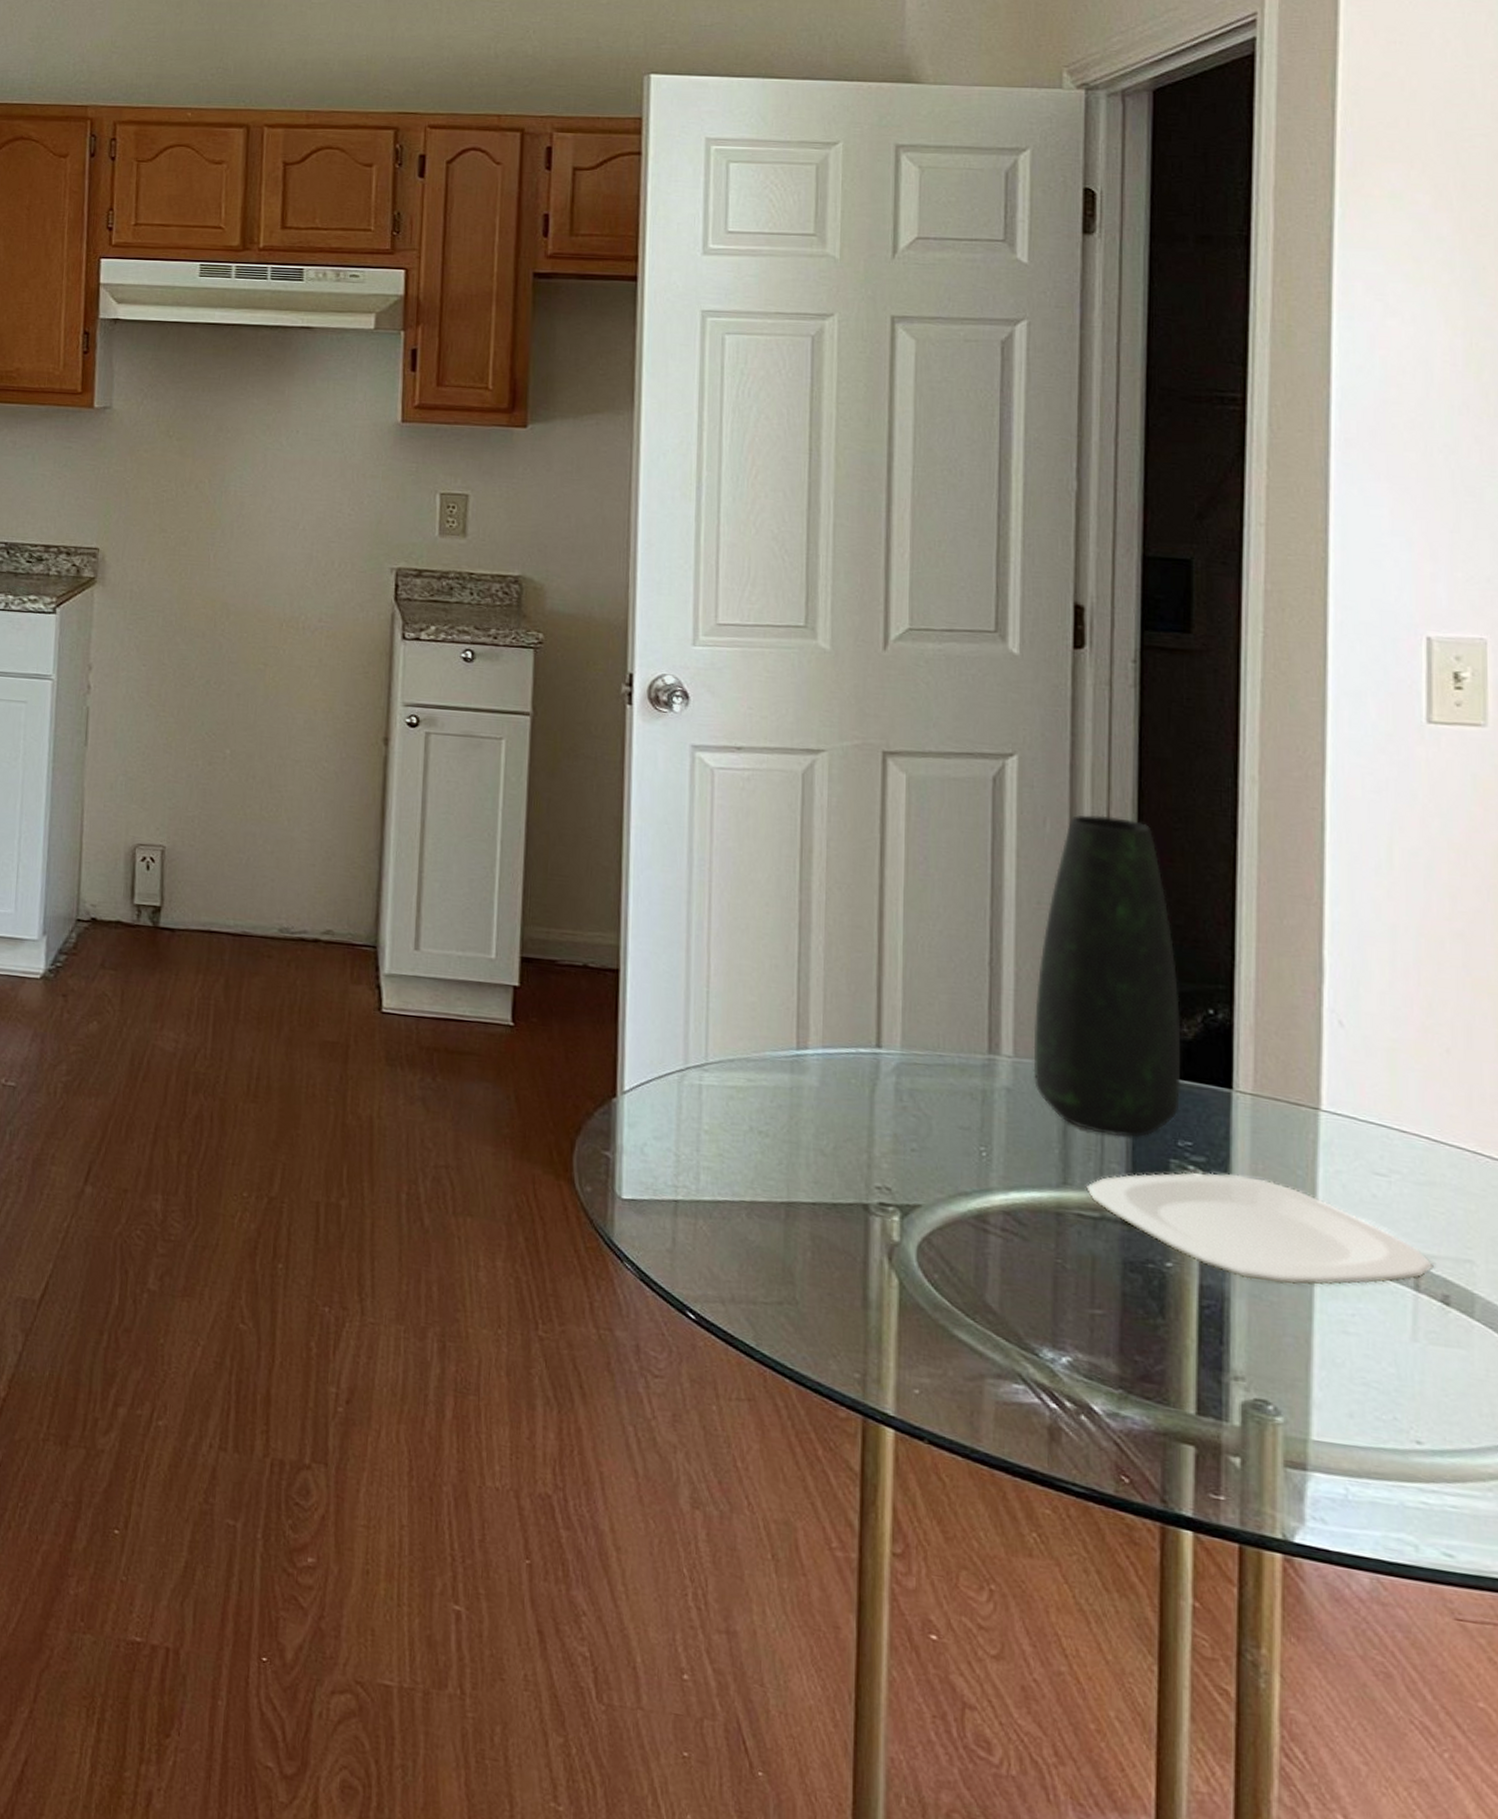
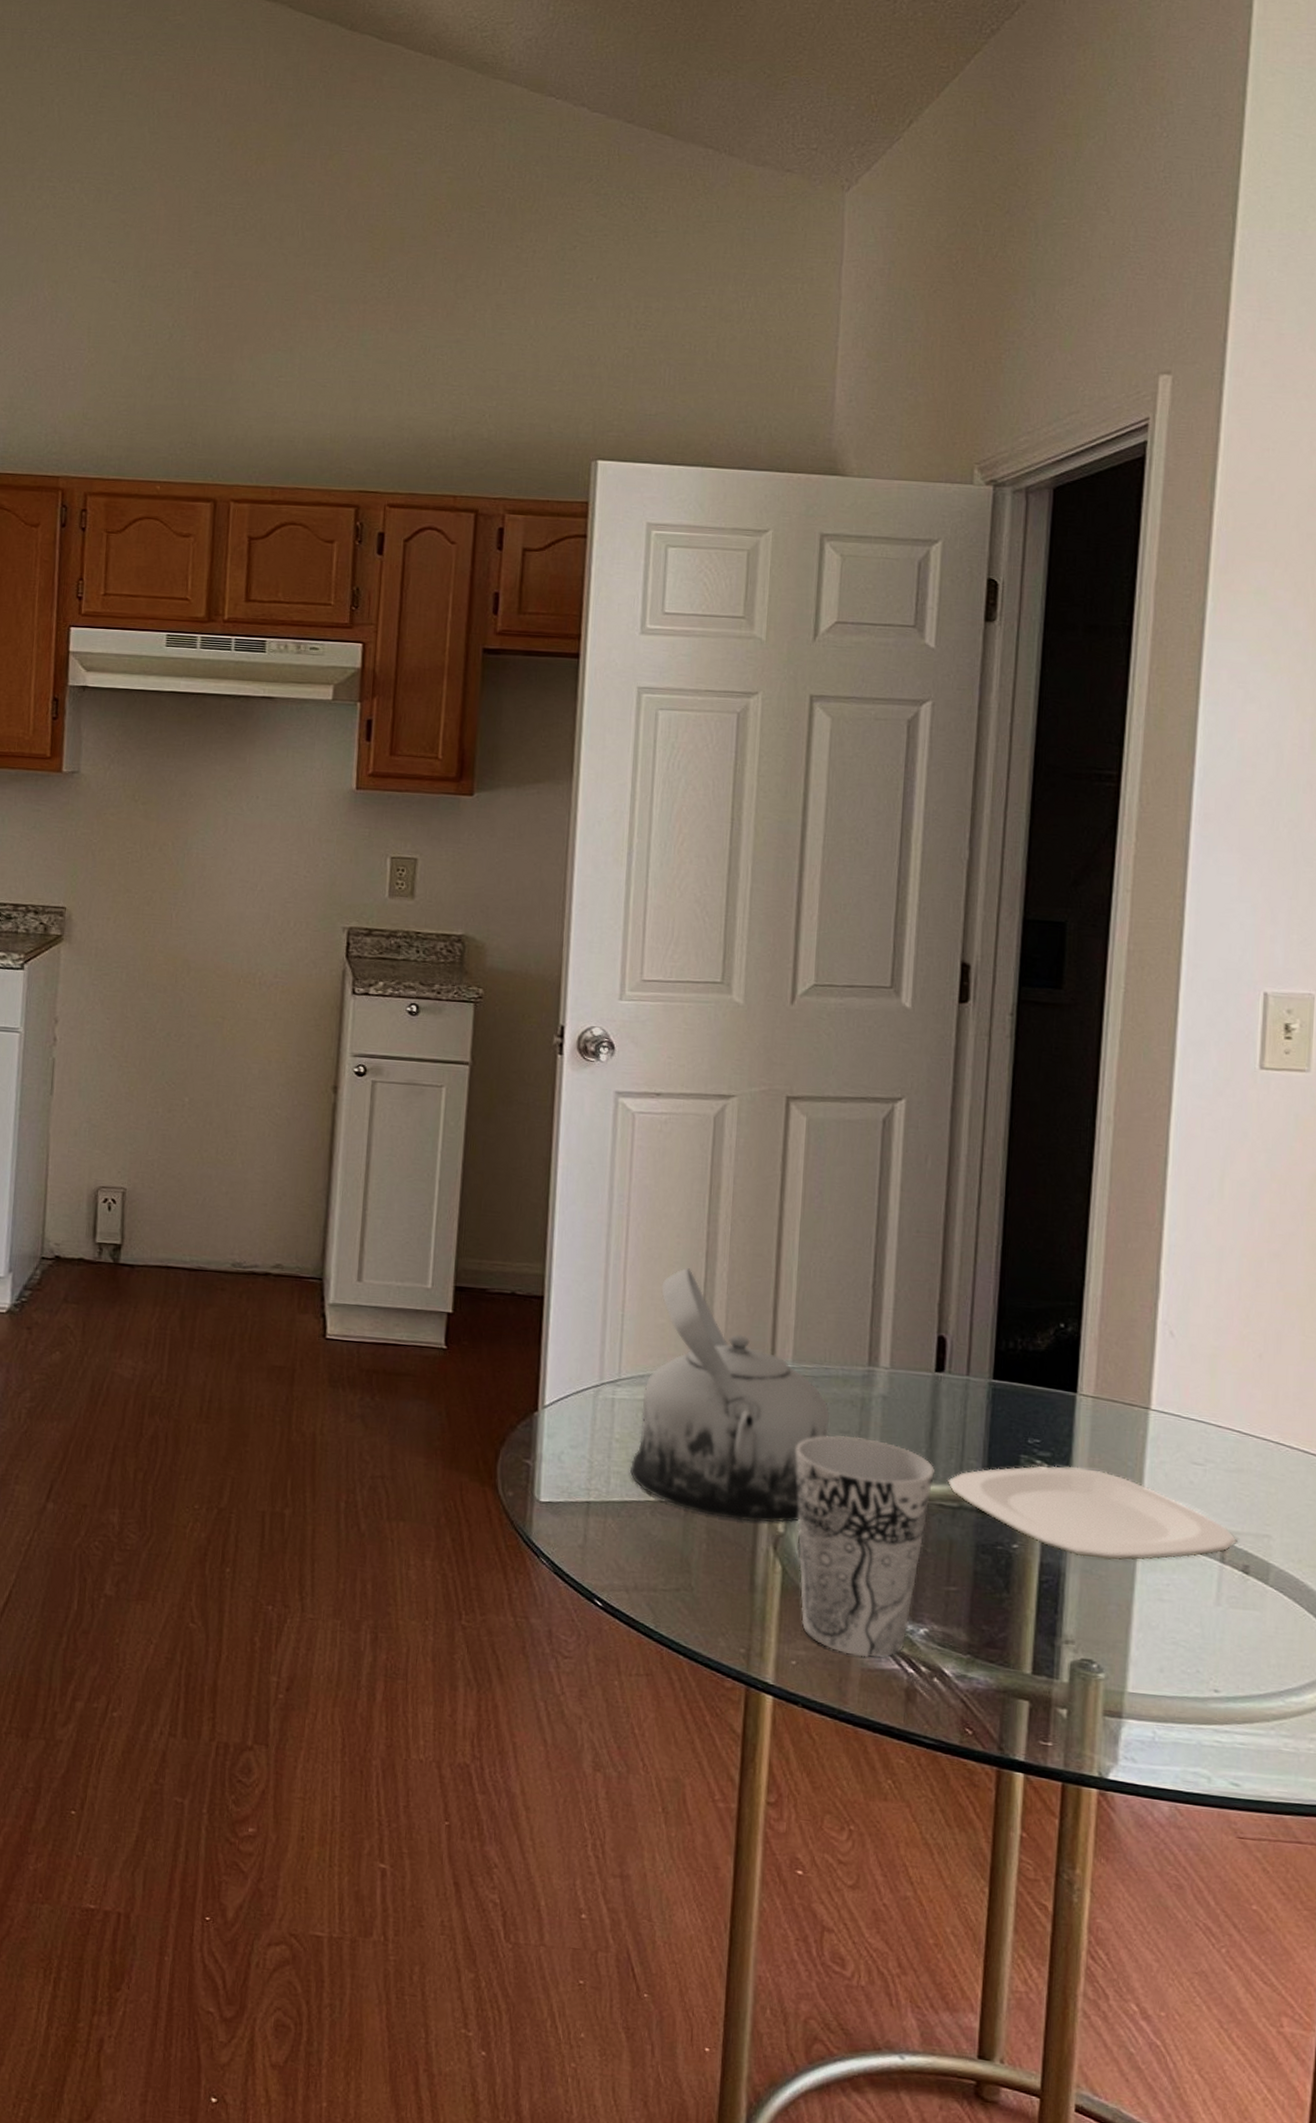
teapot: none [721,939,947,1230] -> present [629,1267,830,1523]
cup: none [909,1132,1070,1390] -> present [795,1435,935,1658]
vase: present [1033,815,1181,1138] -> none [906,1152,1036,1437]

